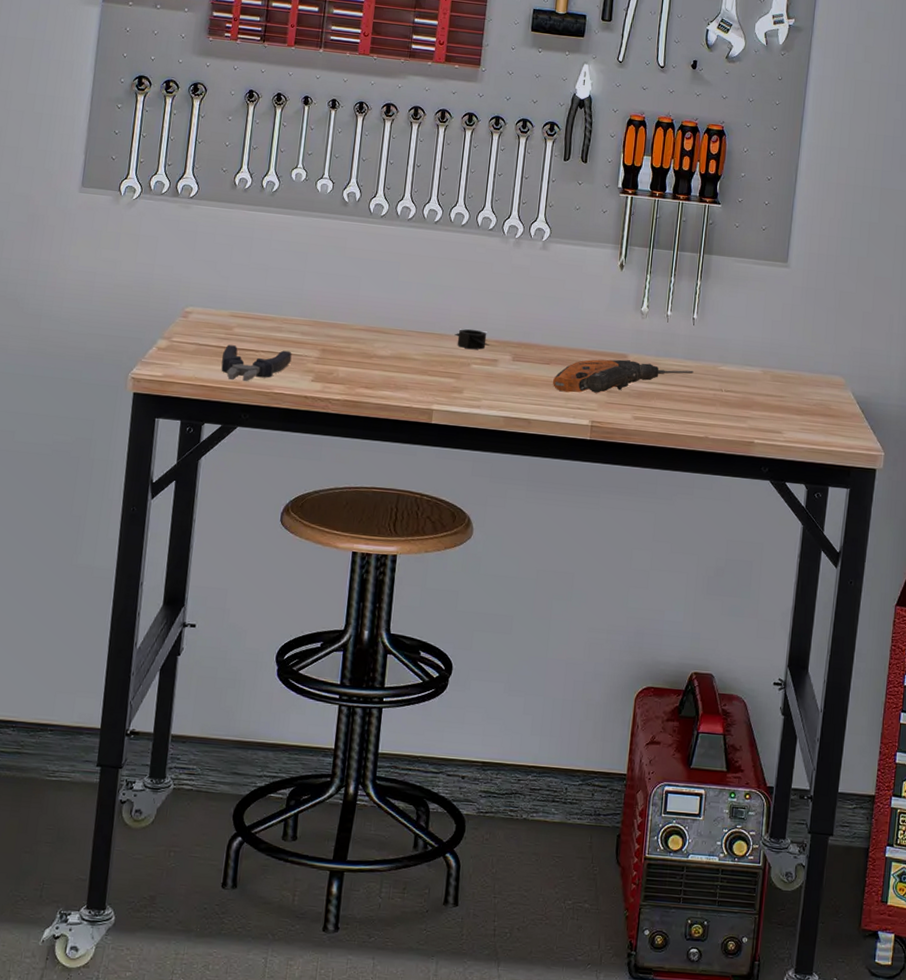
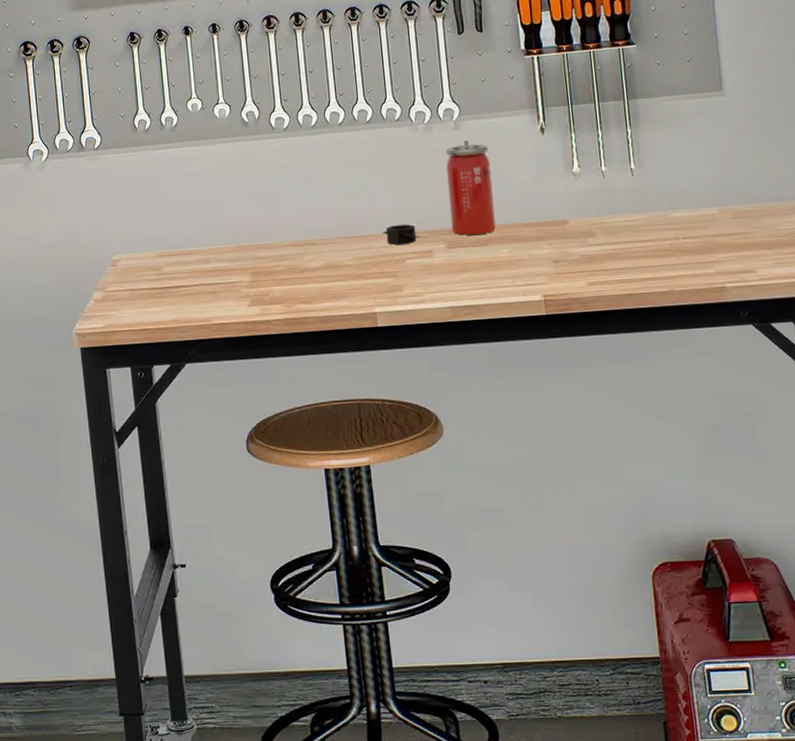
pliers: present [221,345,292,382] -> none [157,280,225,320]
spray can: none [520,262,570,354] -> present [446,140,496,236]
power drill: present [553,359,694,393] -> none [494,223,644,271]

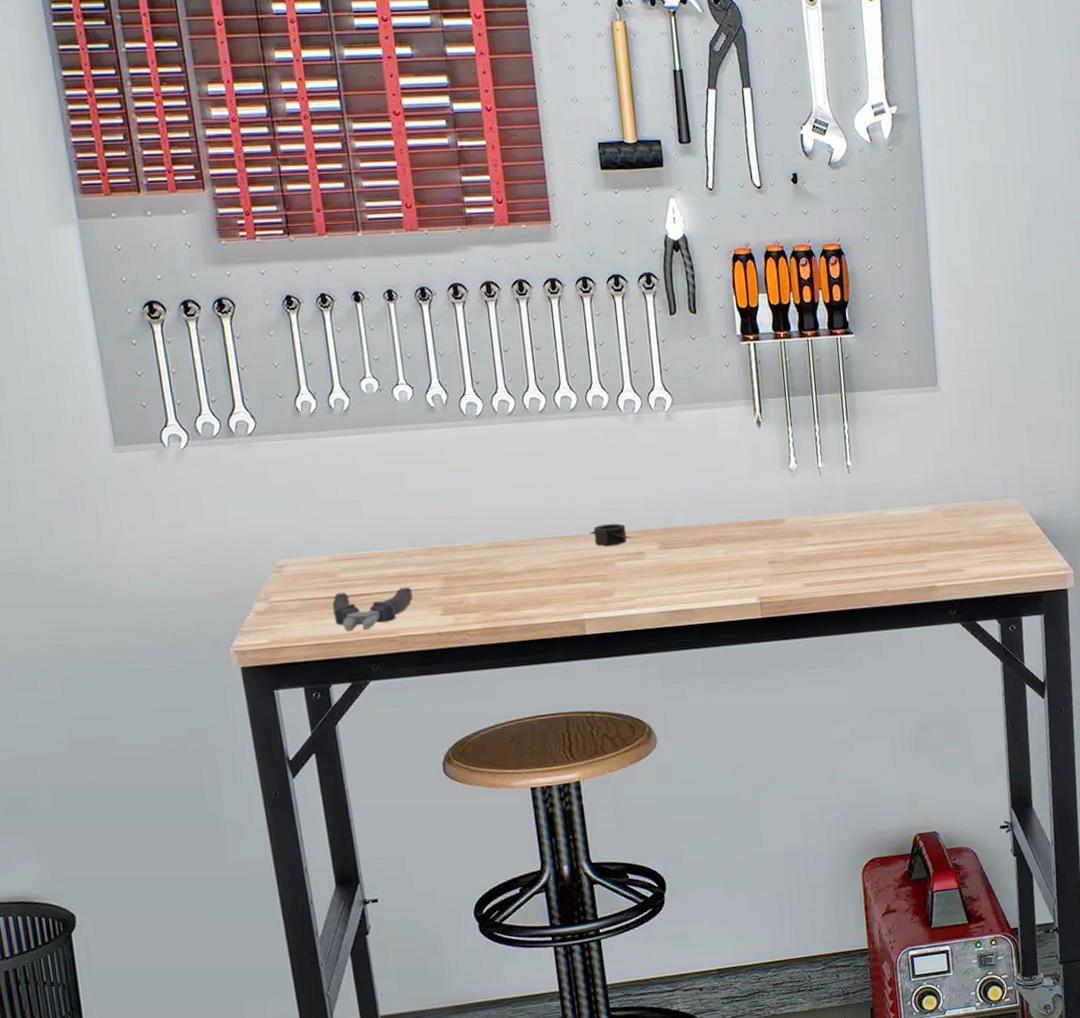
pliers: none [157,280,225,320] -> present [332,587,413,633]
spray can: present [446,140,496,236] -> none [657,433,711,536]

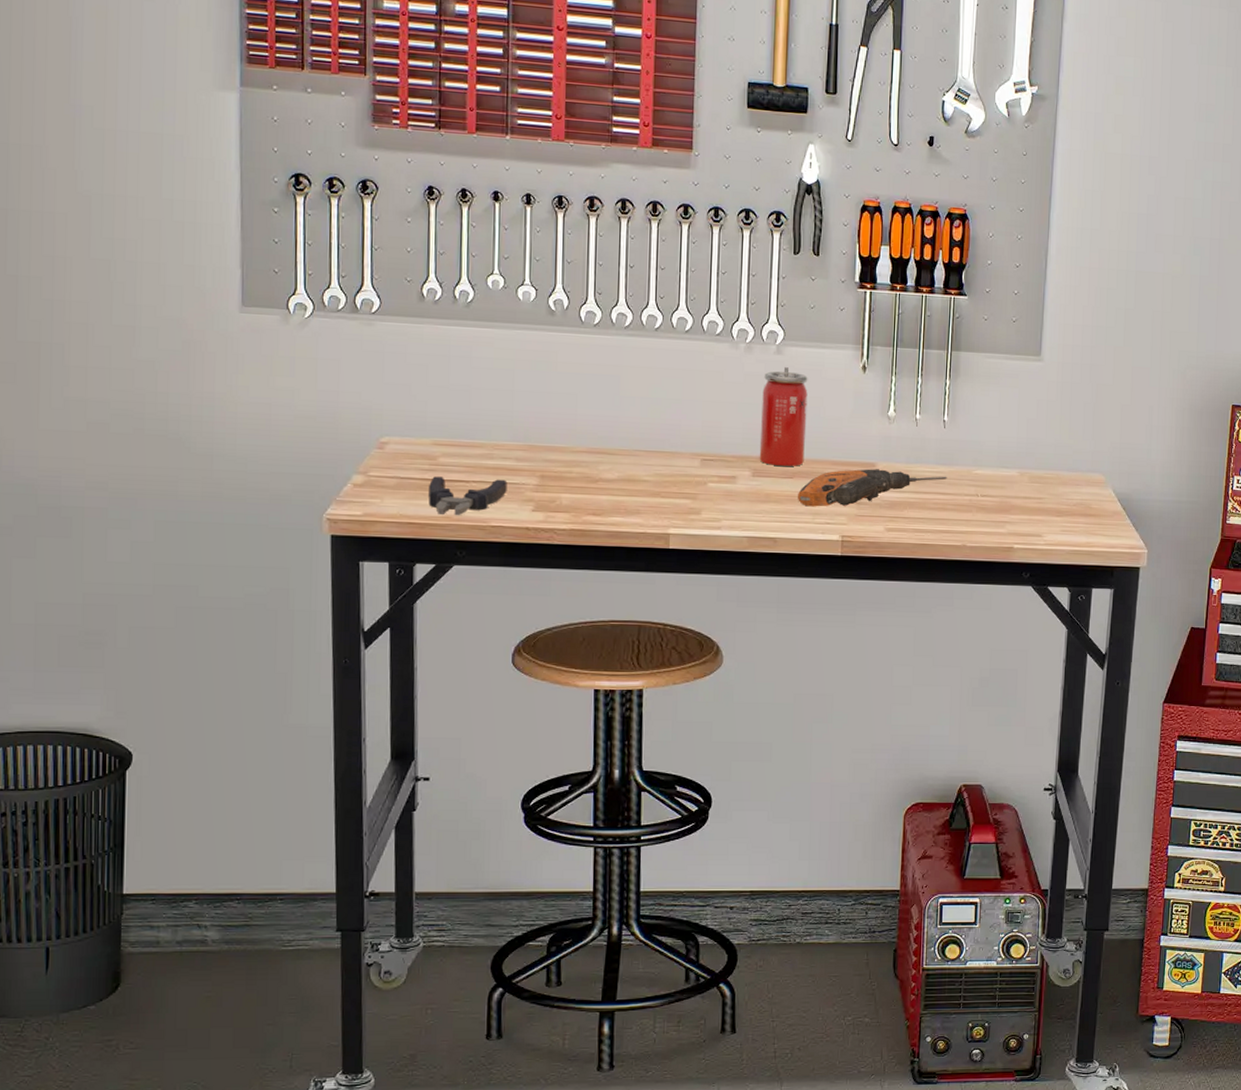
duct tape: present [589,523,631,546] -> none [687,444,726,466]
spray can: none [657,433,711,536] -> present [759,367,808,466]
power drill: none [709,522,859,573] -> present [798,469,947,507]

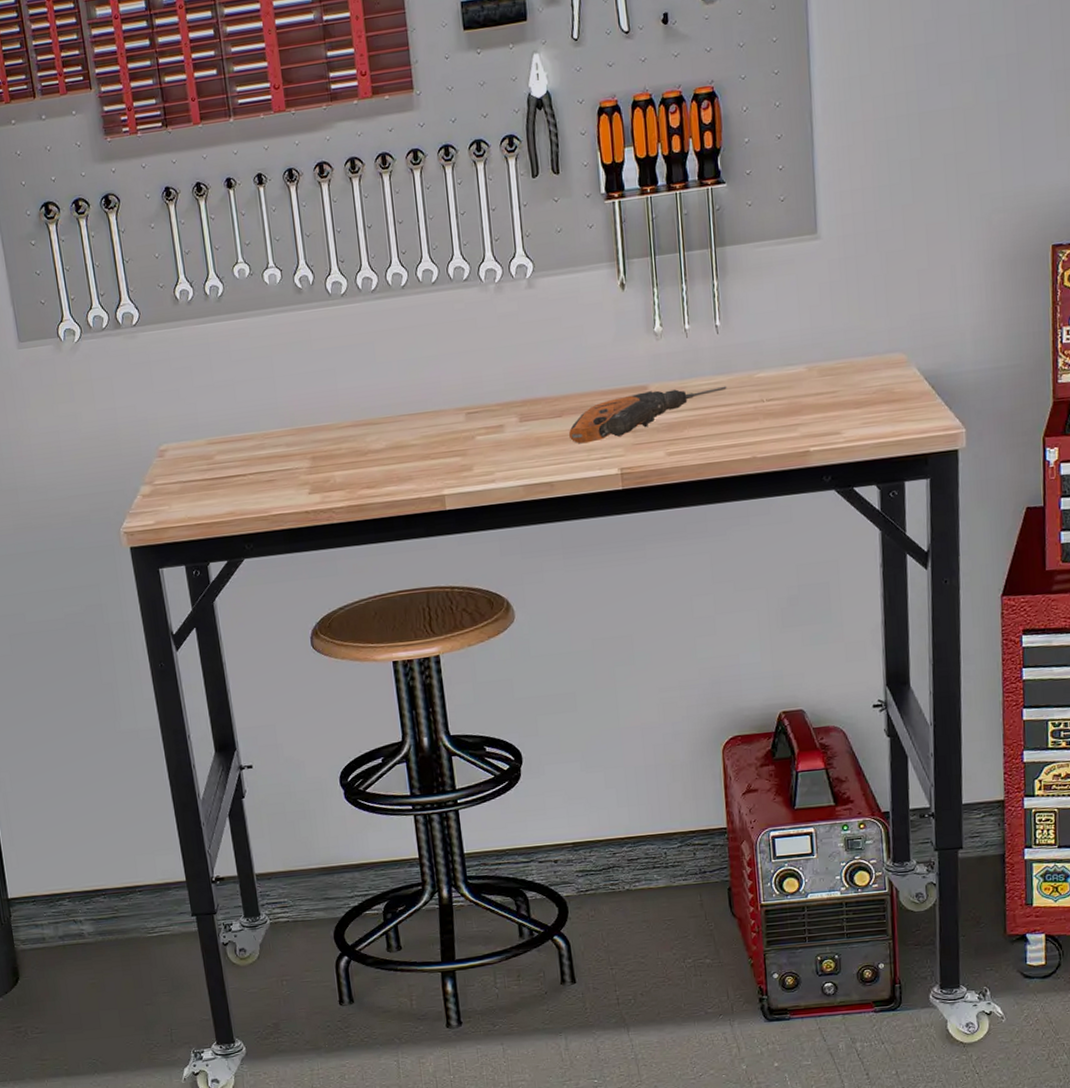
pliers: present [429,476,507,516] -> none [210,467,283,513]
spray can: present [759,367,808,466] -> none [518,300,571,407]

